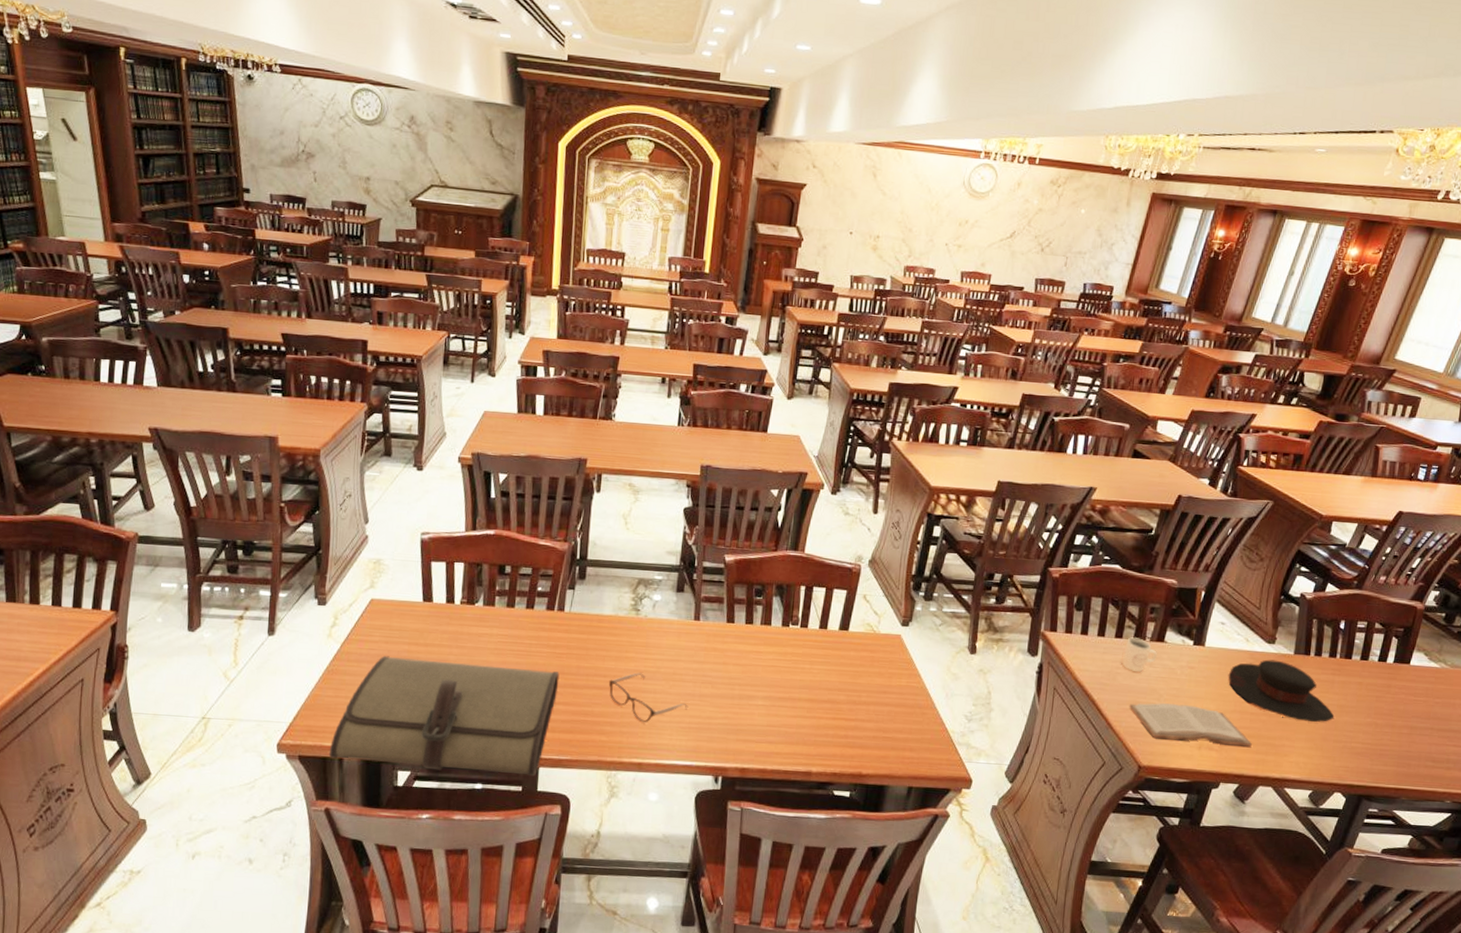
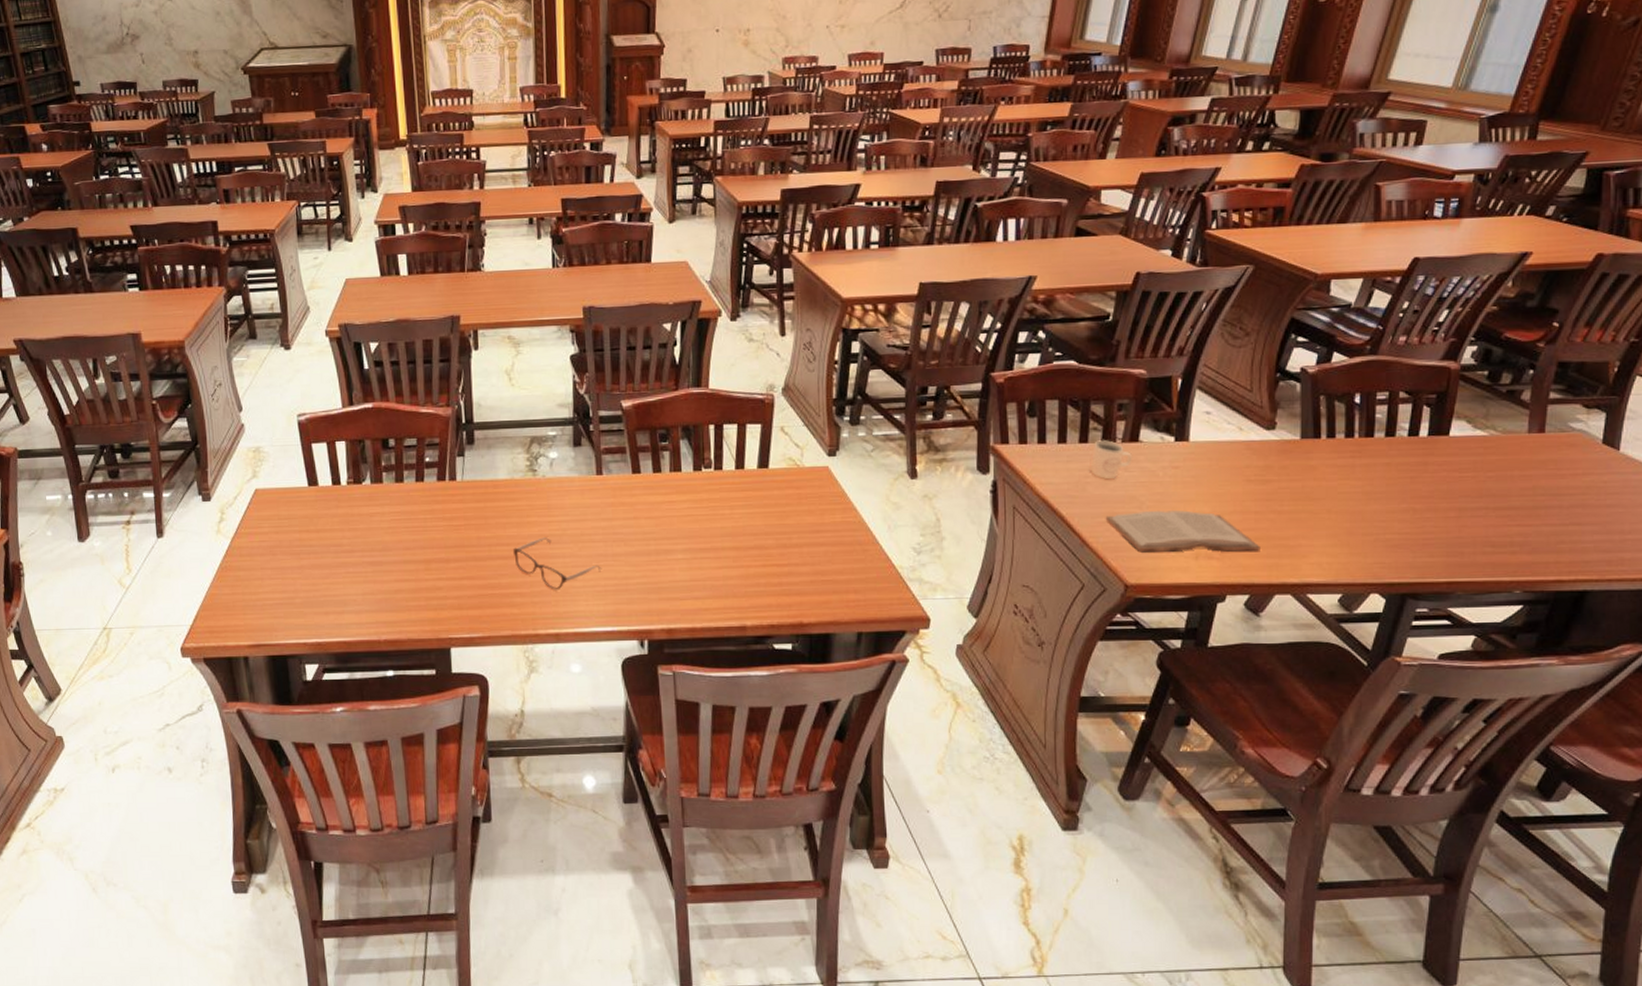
tool roll: present [329,655,560,777] -> none [233,545,460,660]
hat: present [1228,659,1334,722] -> none [1221,448,1360,515]

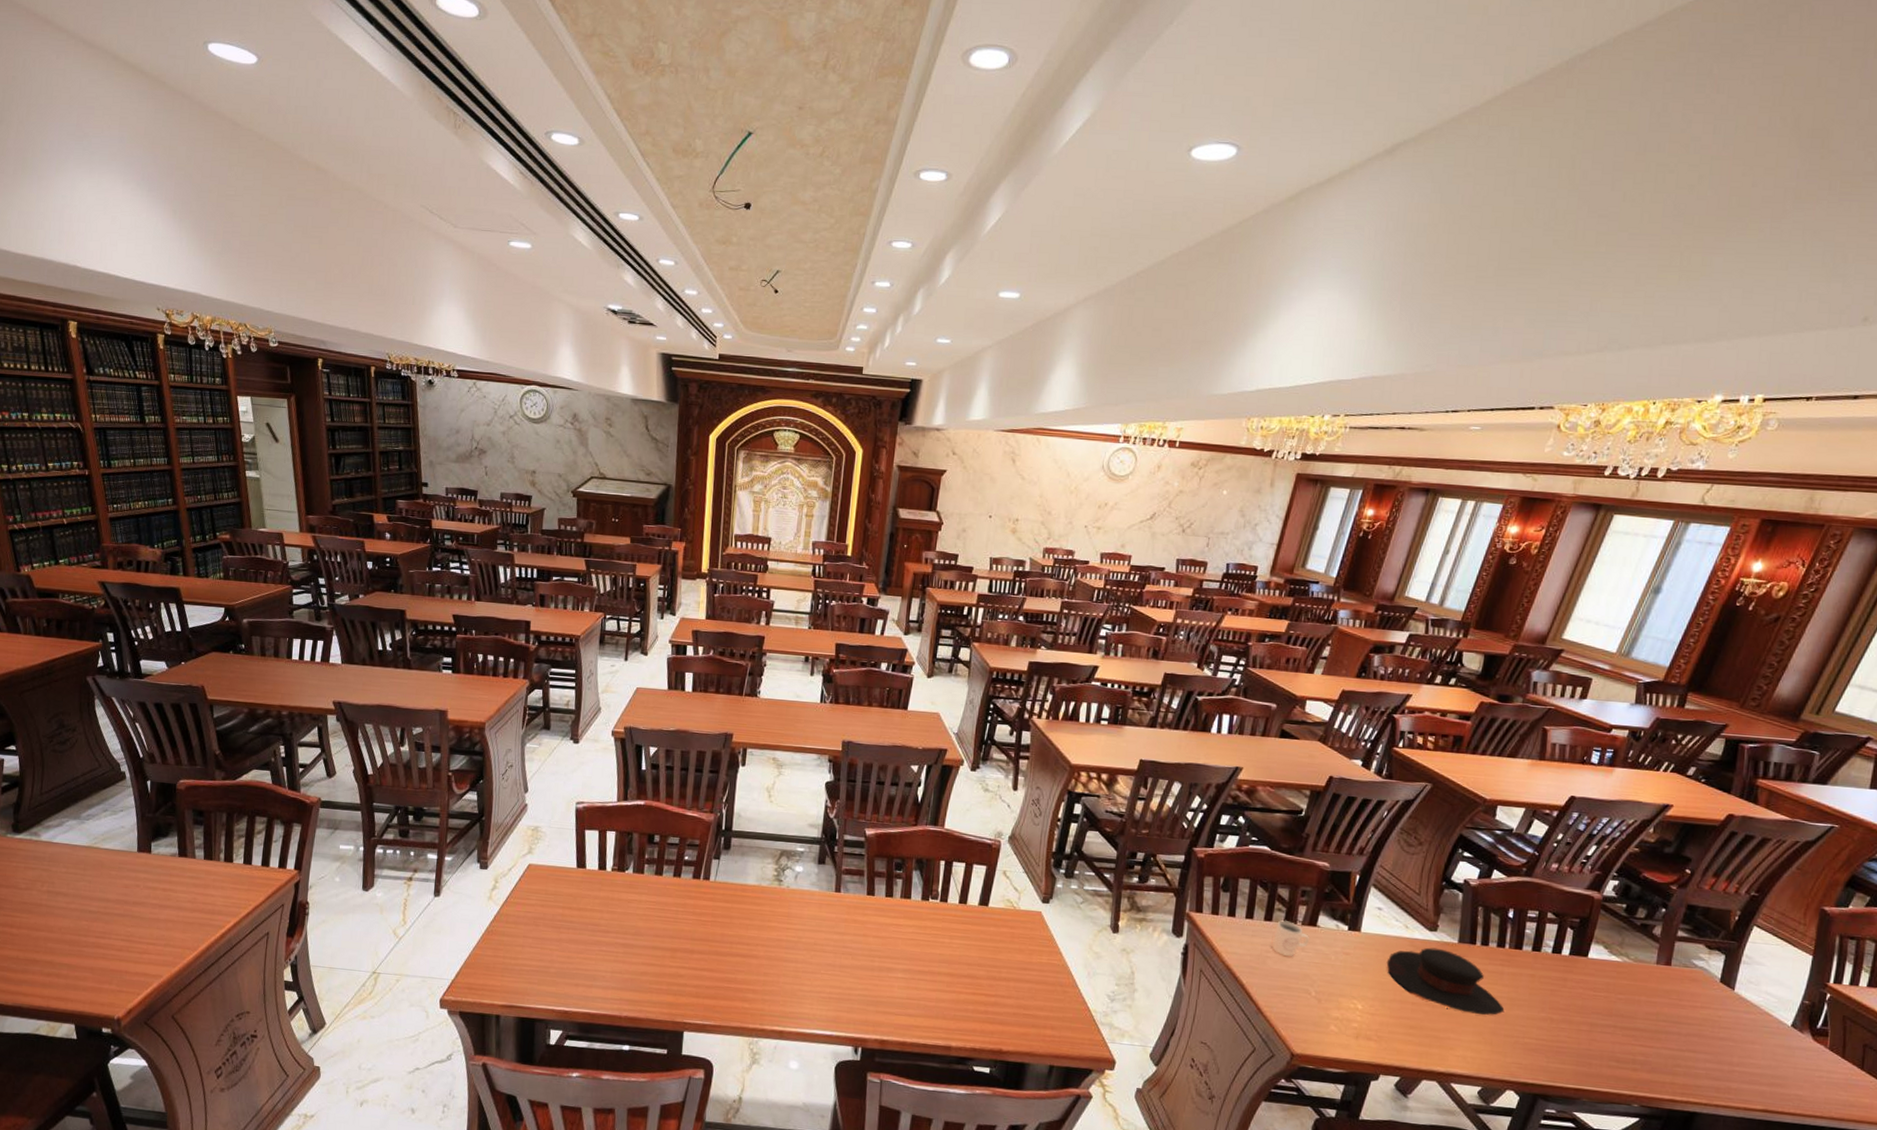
eyeglasses: present [512,537,602,590] -> none [751,942,829,992]
book: present [1105,510,1260,552] -> none [1280,988,1414,1038]
hat: none [1221,448,1360,515] -> present [1386,947,1505,1015]

